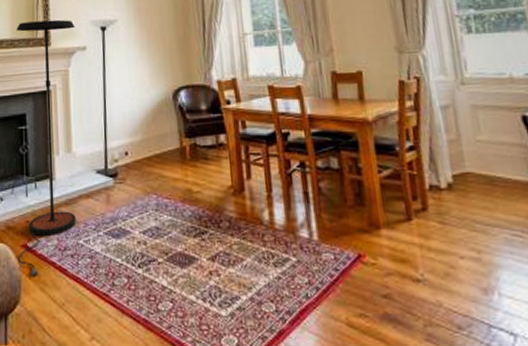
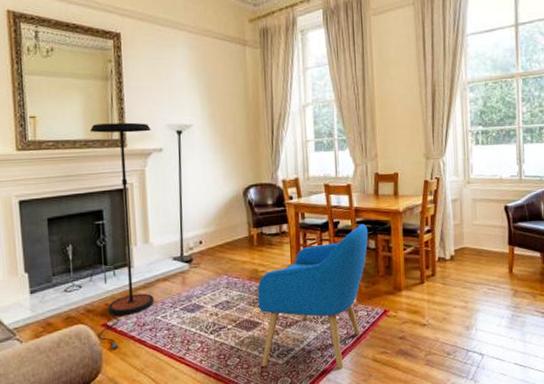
armchair: none [192,136,329,332] -> present [257,224,368,369]

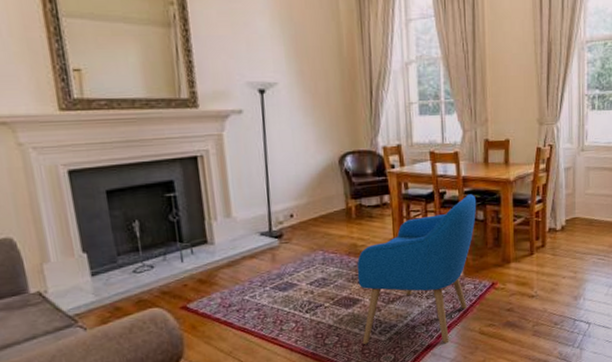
floor lamp: present [90,122,154,349] -> none [152,78,240,333]

